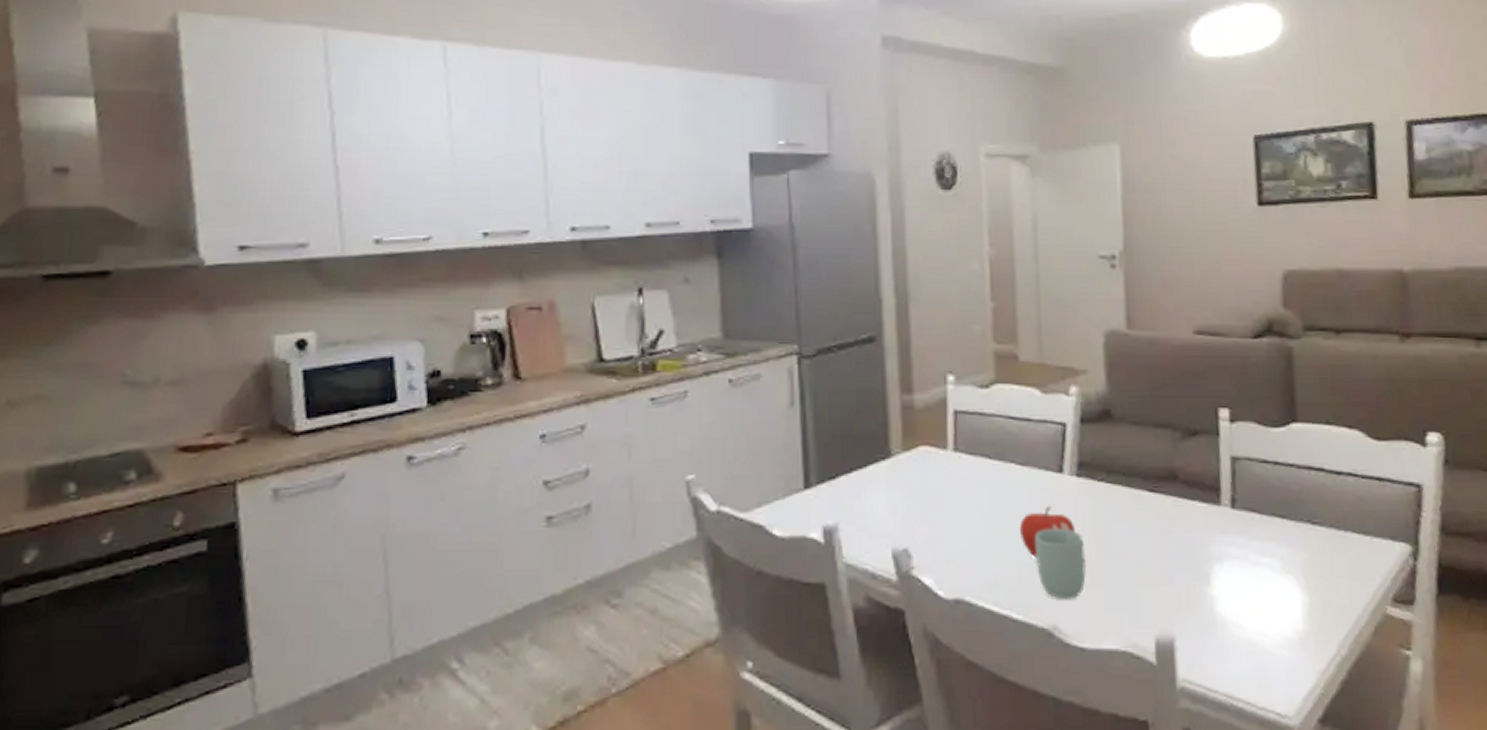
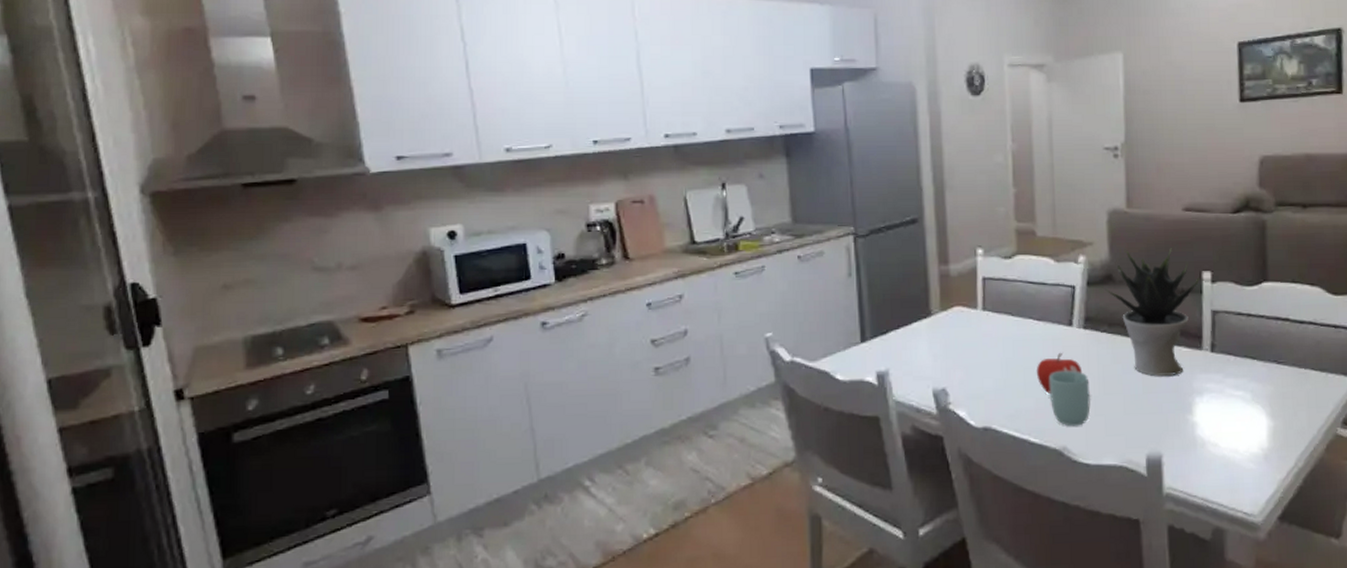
potted plant: none [1102,379,1216,538] -> present [1105,248,1200,377]

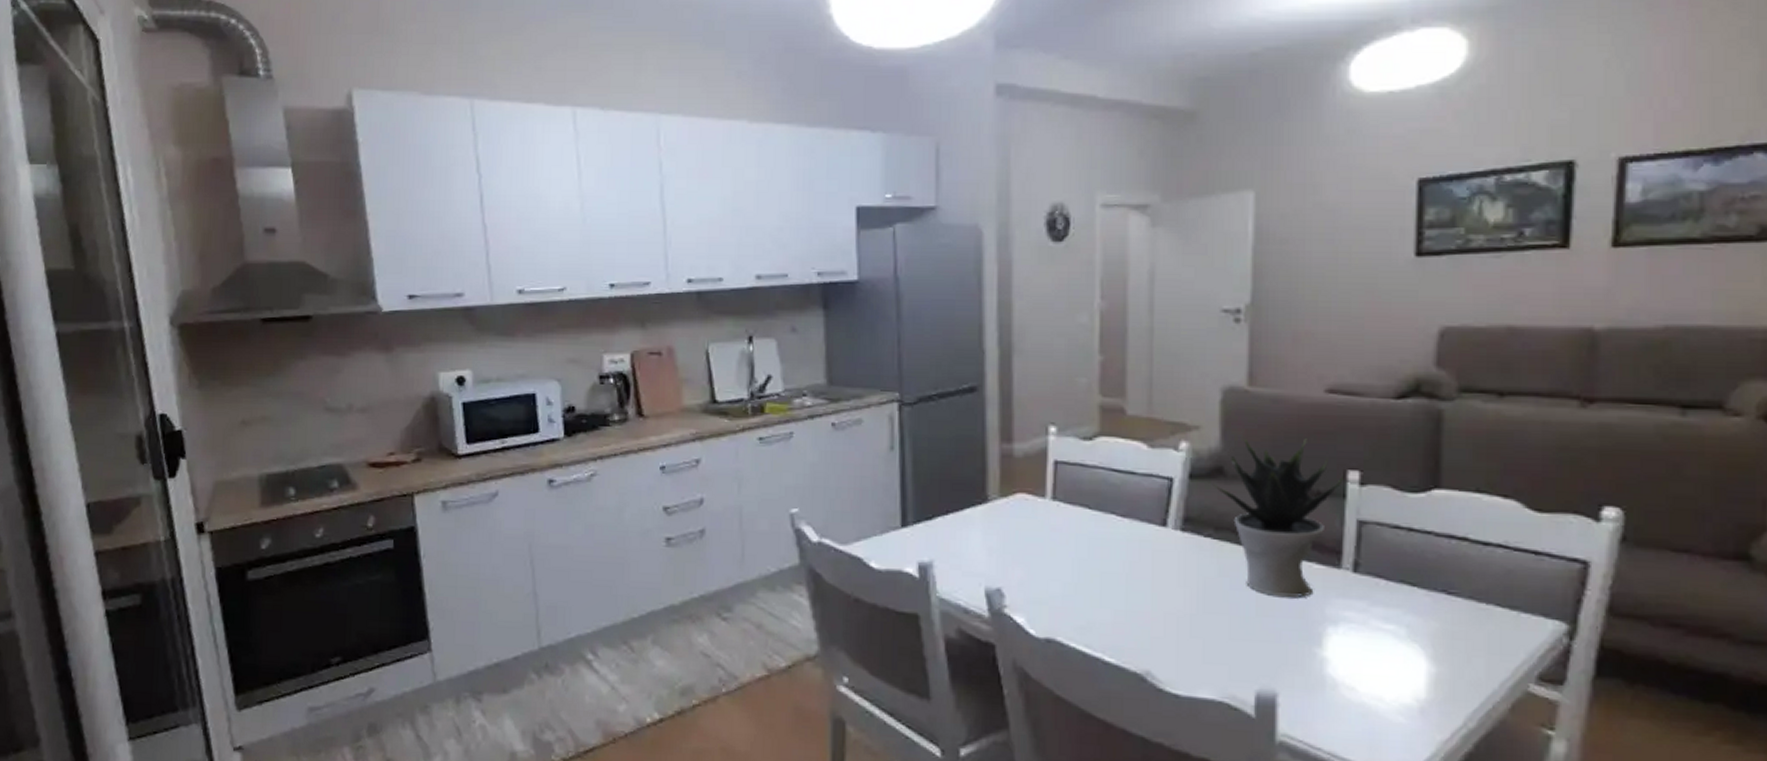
fruit: present [1036,353,1083,394] -> none [1116,558,1177,606]
cup: present [1048,371,1091,426] -> none [1132,580,1186,648]

